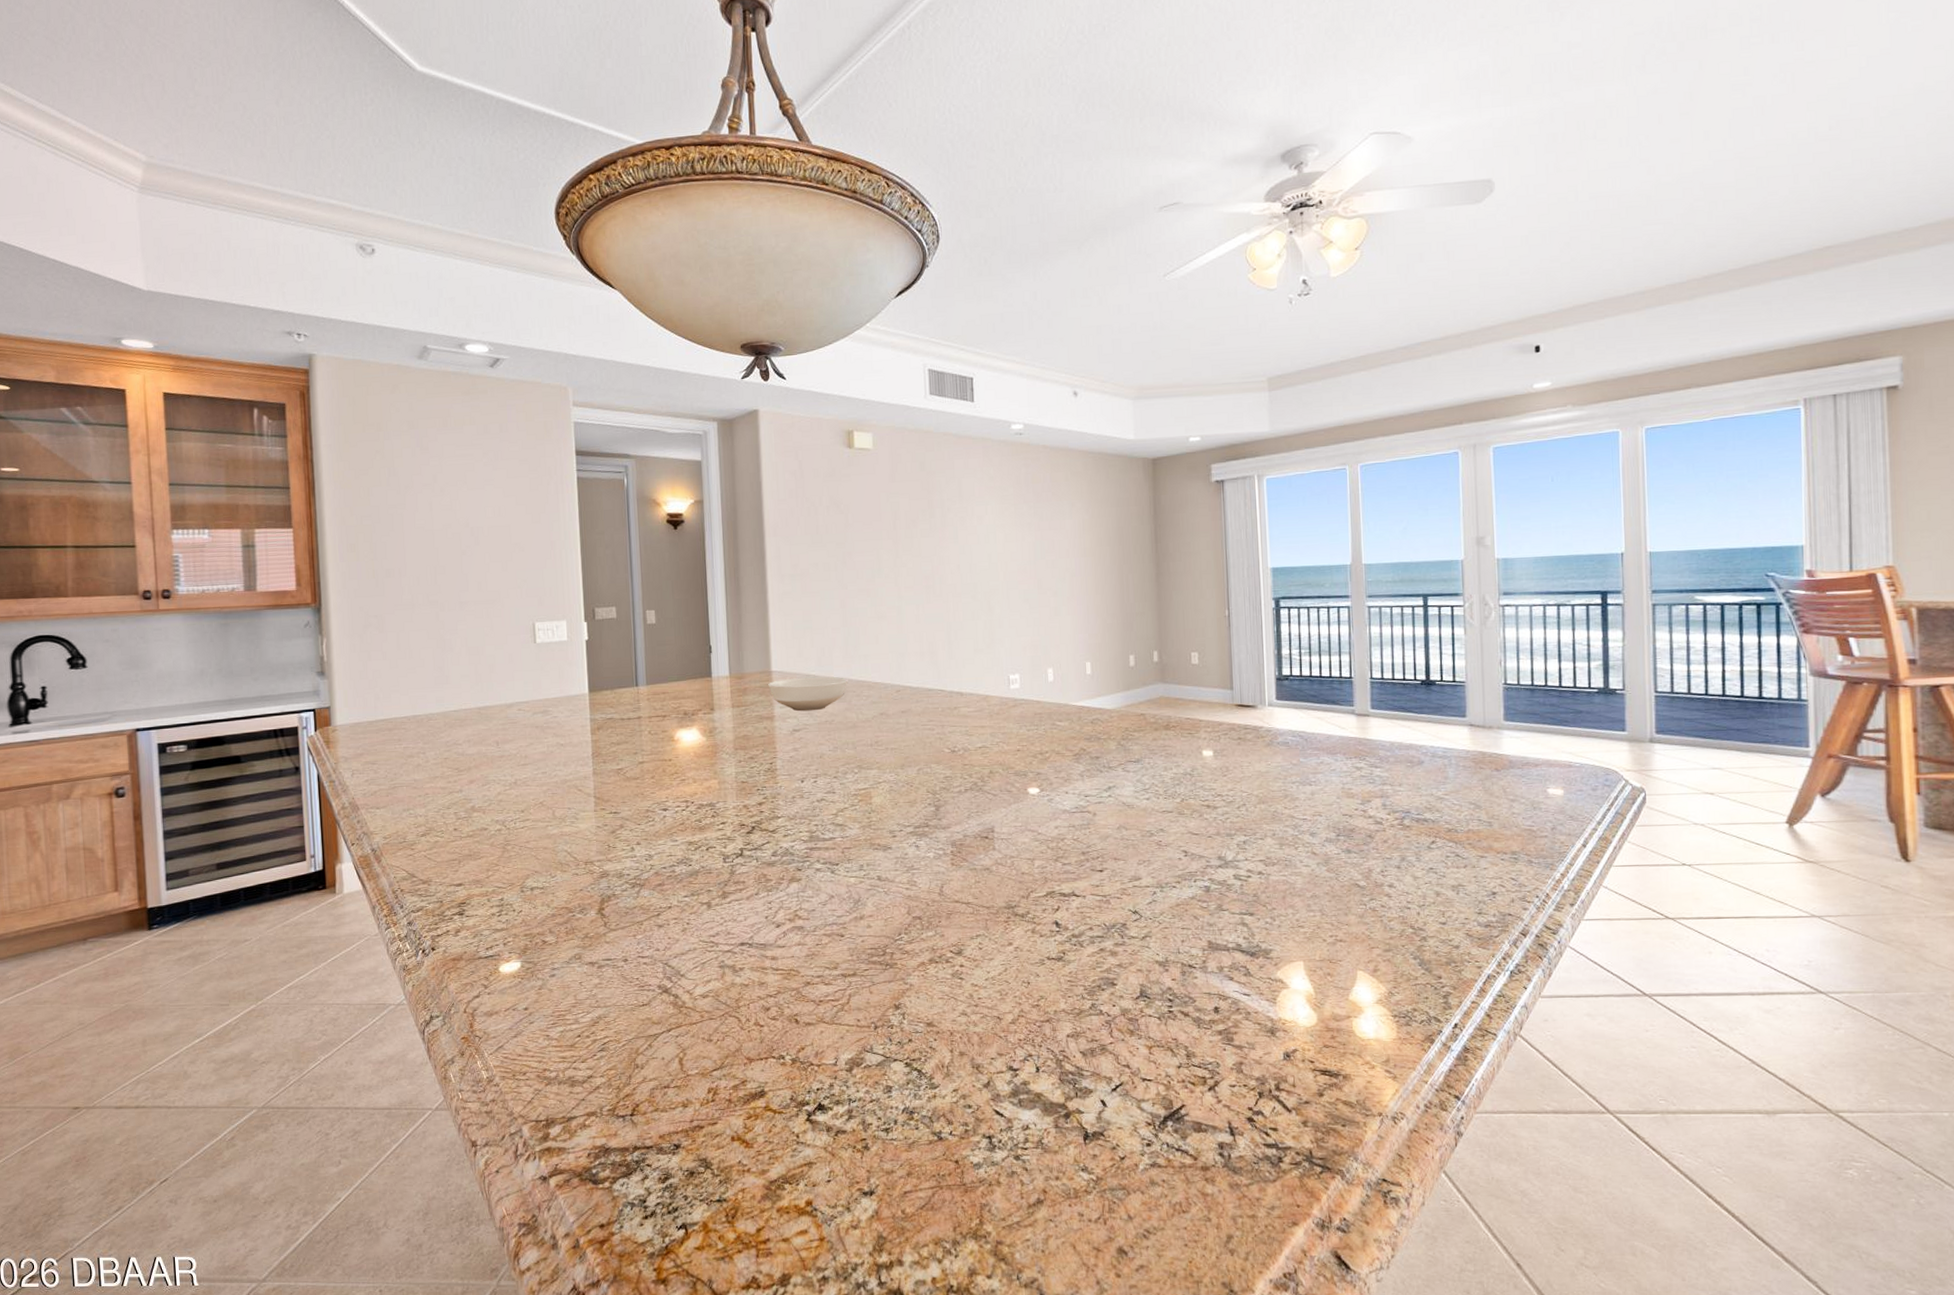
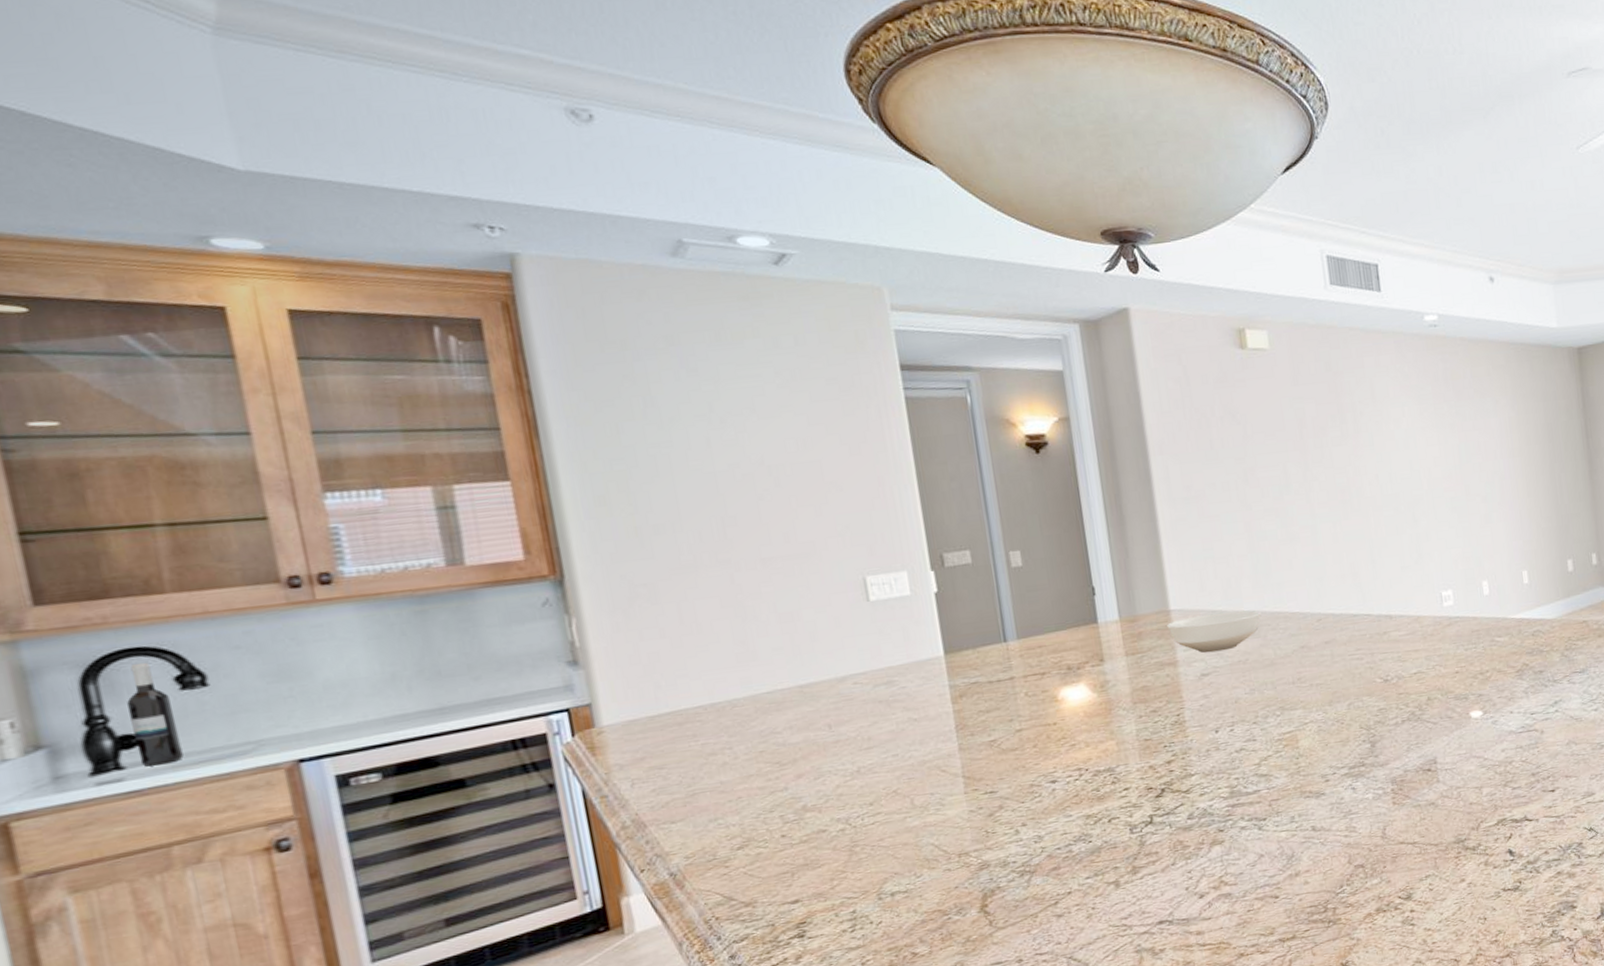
wine bottle: none [37,646,66,723] -> present [127,662,184,767]

